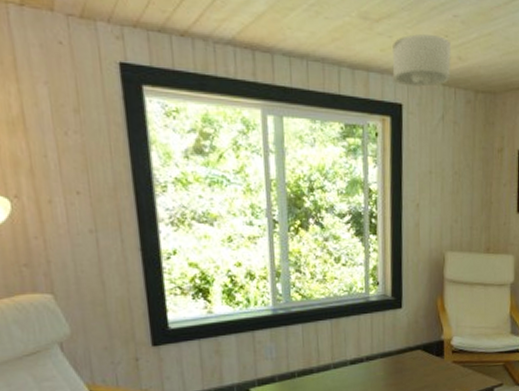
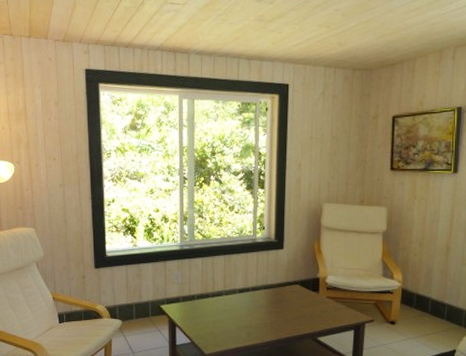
ceiling light: present [392,34,451,87] -> none [281,27,332,70]

